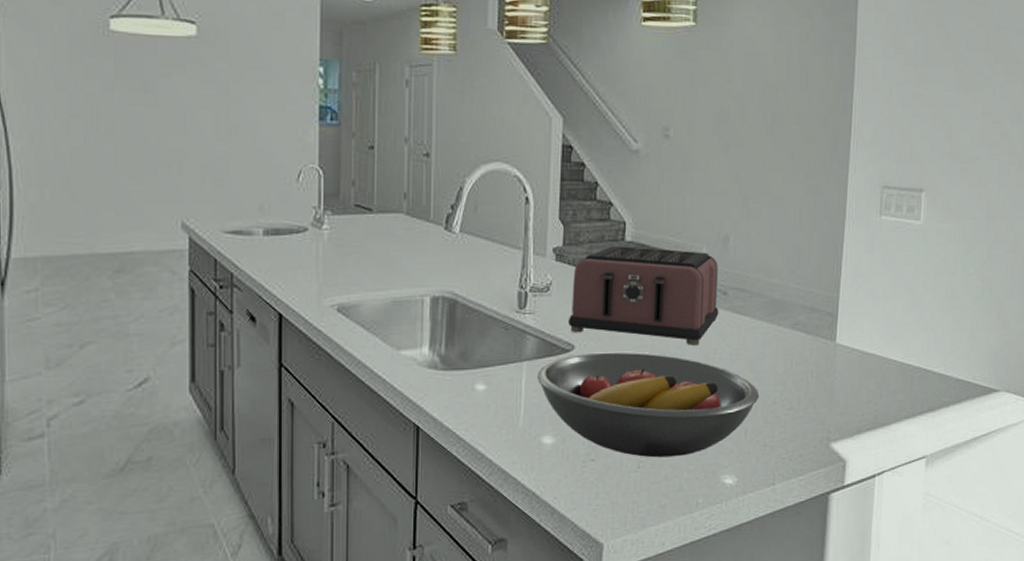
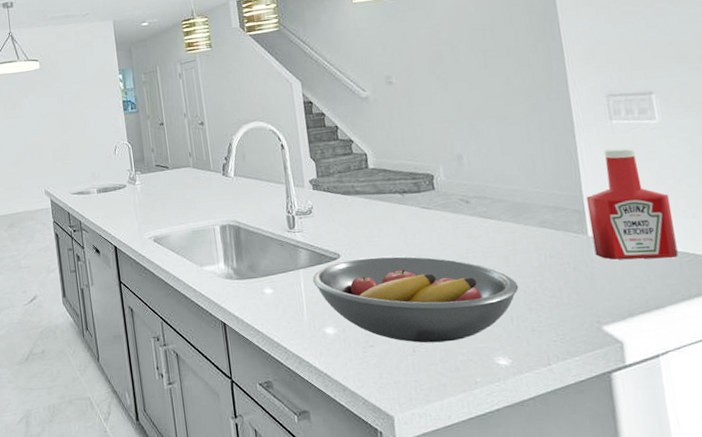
toaster: present [569,246,719,345] -> none [329,170,465,248]
ketchup bottle: none [839,247,916,372] -> present [586,148,678,260]

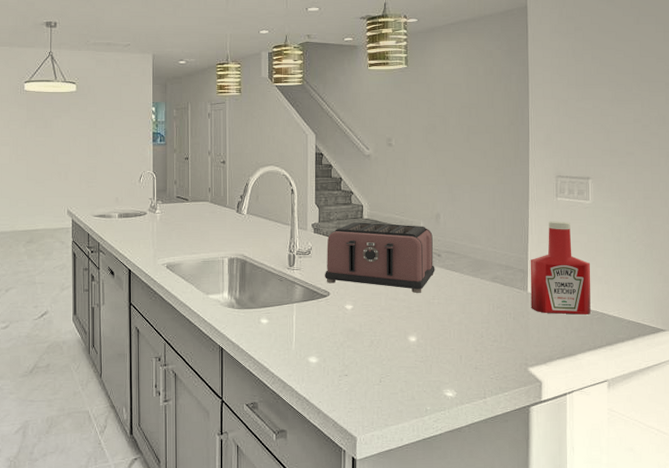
fruit bowl: present [313,256,519,343] -> none [304,297,470,375]
toaster: none [329,170,465,248] -> present [325,222,435,293]

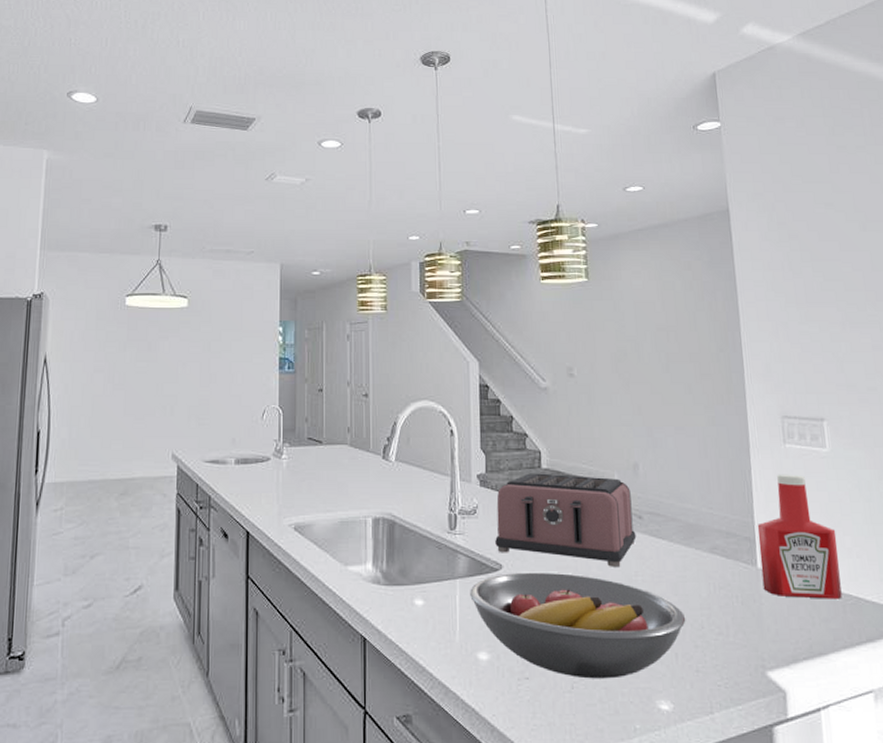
fruit bowl: none [304,297,470,375] -> present [470,572,686,679]

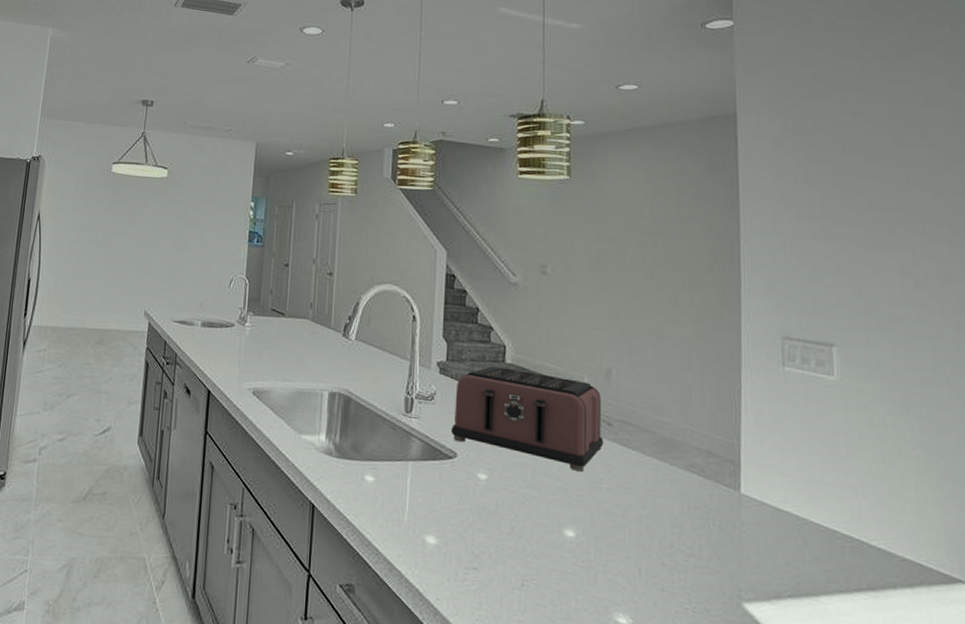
fruit bowl: present [470,572,686,679] -> none [422,462,653,583]
ketchup bottle: present [757,474,842,599] -> none [744,397,841,539]

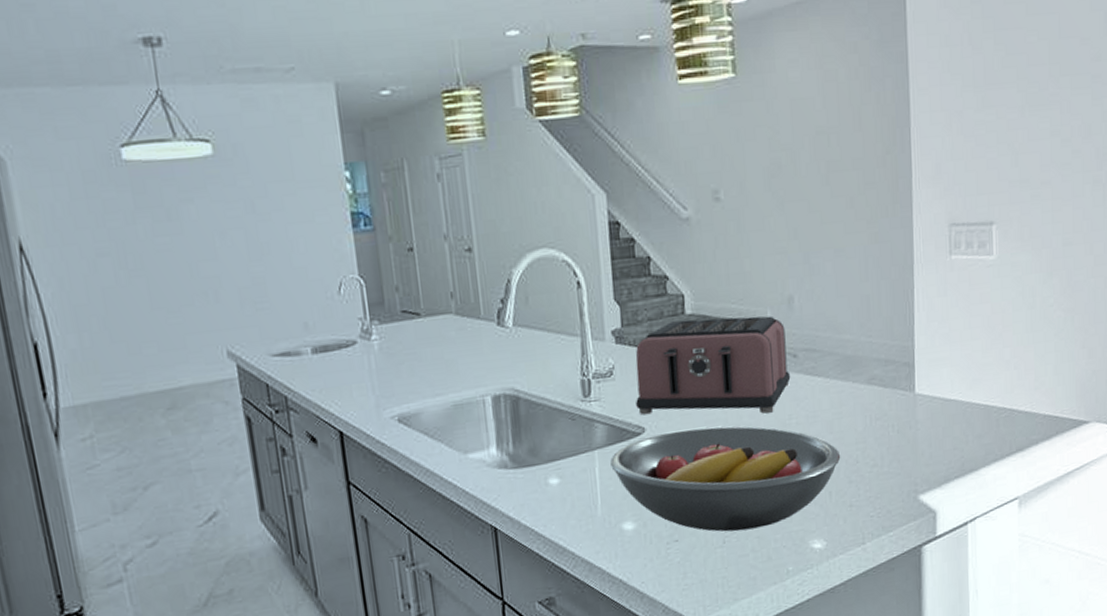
fruit bowl: none [422,462,653,583] -> present [610,426,841,532]

